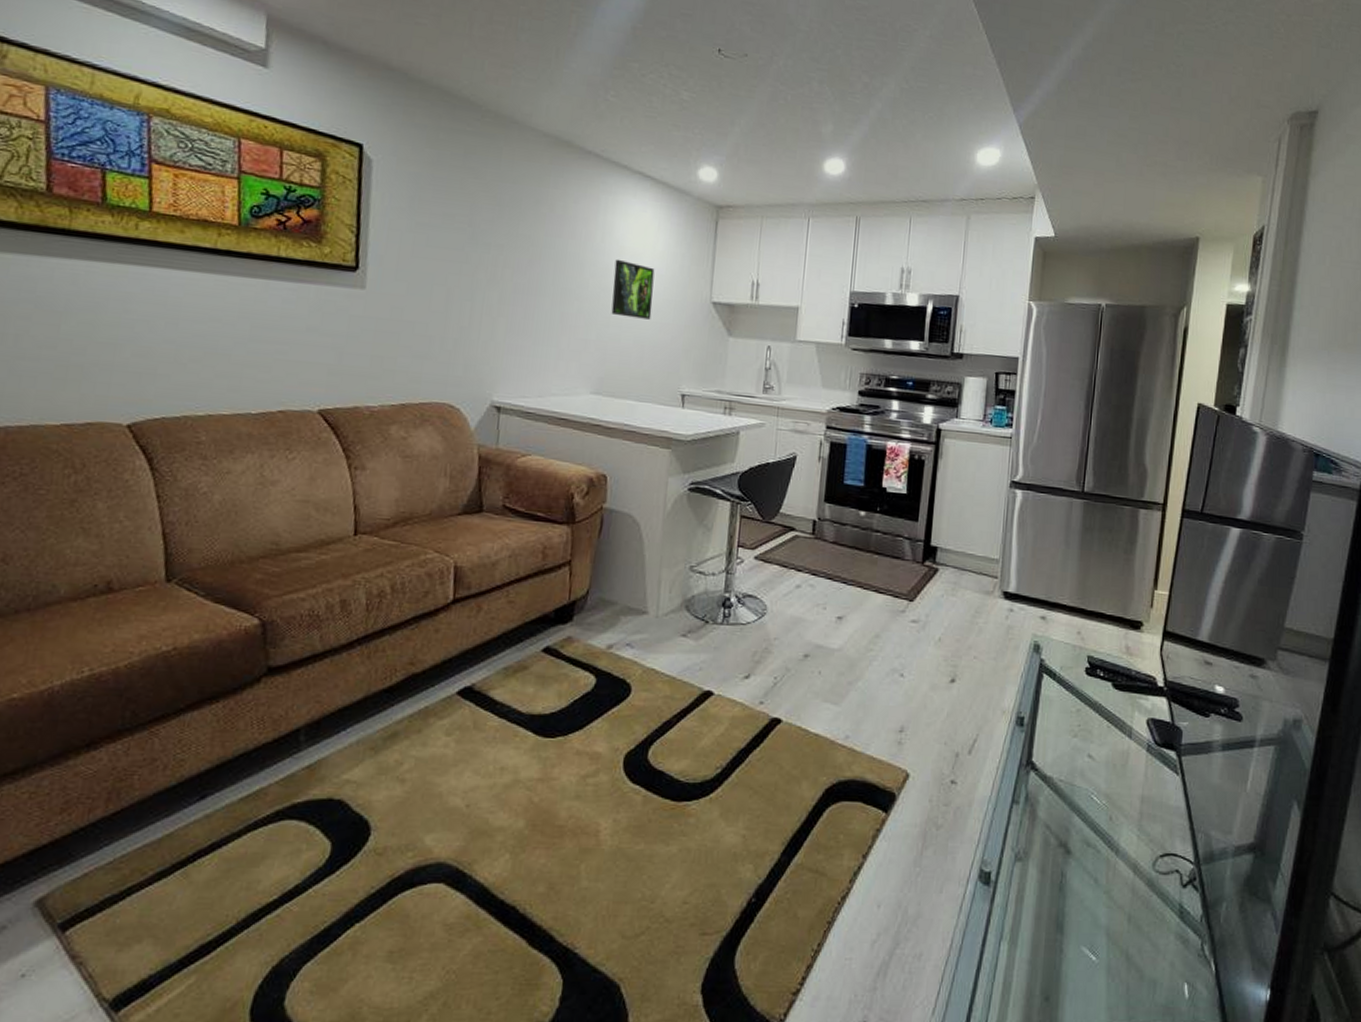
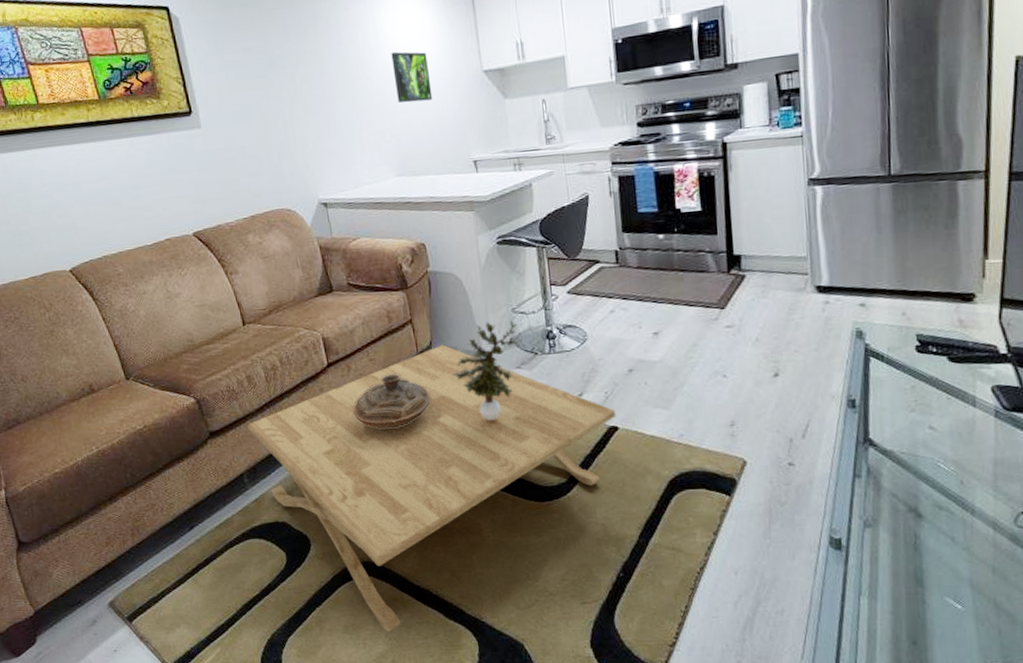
coffee table: none [324,595,782,962] -> present [247,344,616,632]
decorative bowl: none [471,622,574,691] -> present [353,373,431,429]
potted plant: none [606,577,692,695] -> present [453,320,517,421]

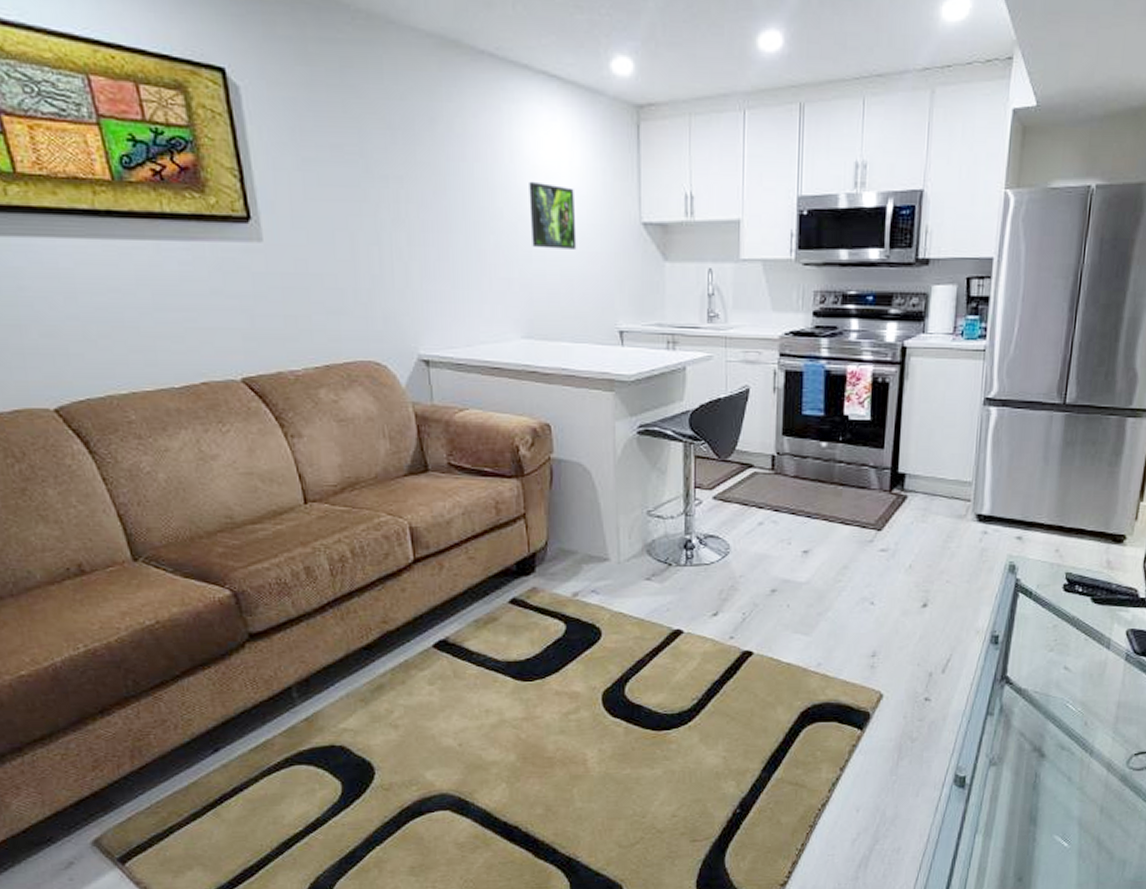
coffee table: present [247,344,616,632] -> none [302,546,752,873]
decorative bowl: present [353,373,431,429] -> none [442,576,541,641]
potted plant: present [453,320,517,421] -> none [570,524,651,638]

